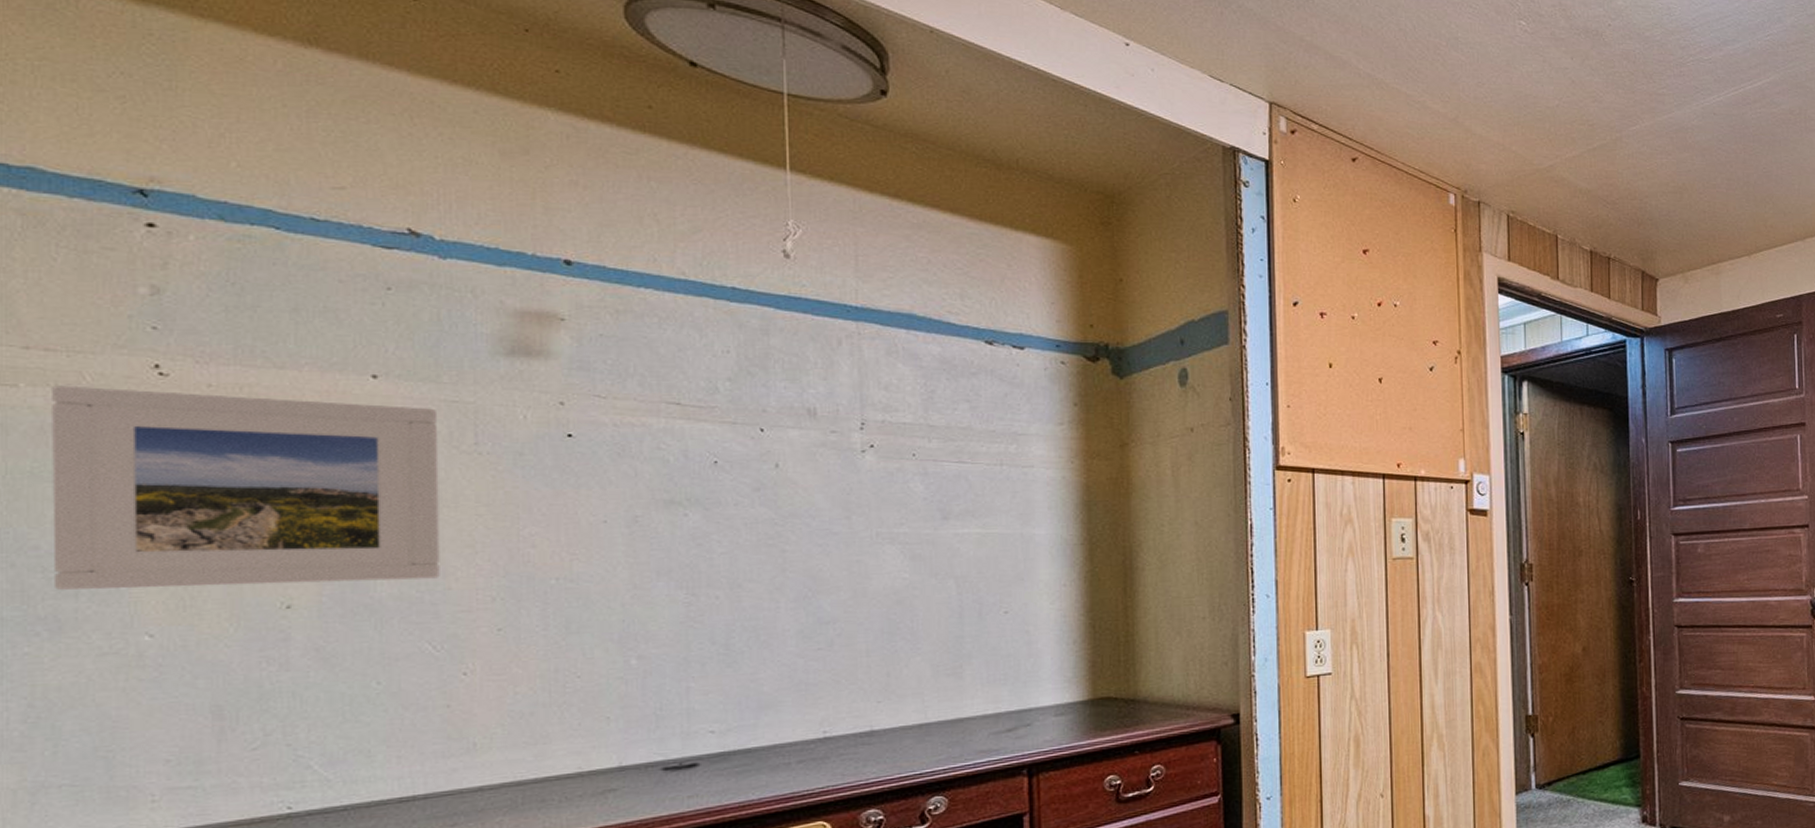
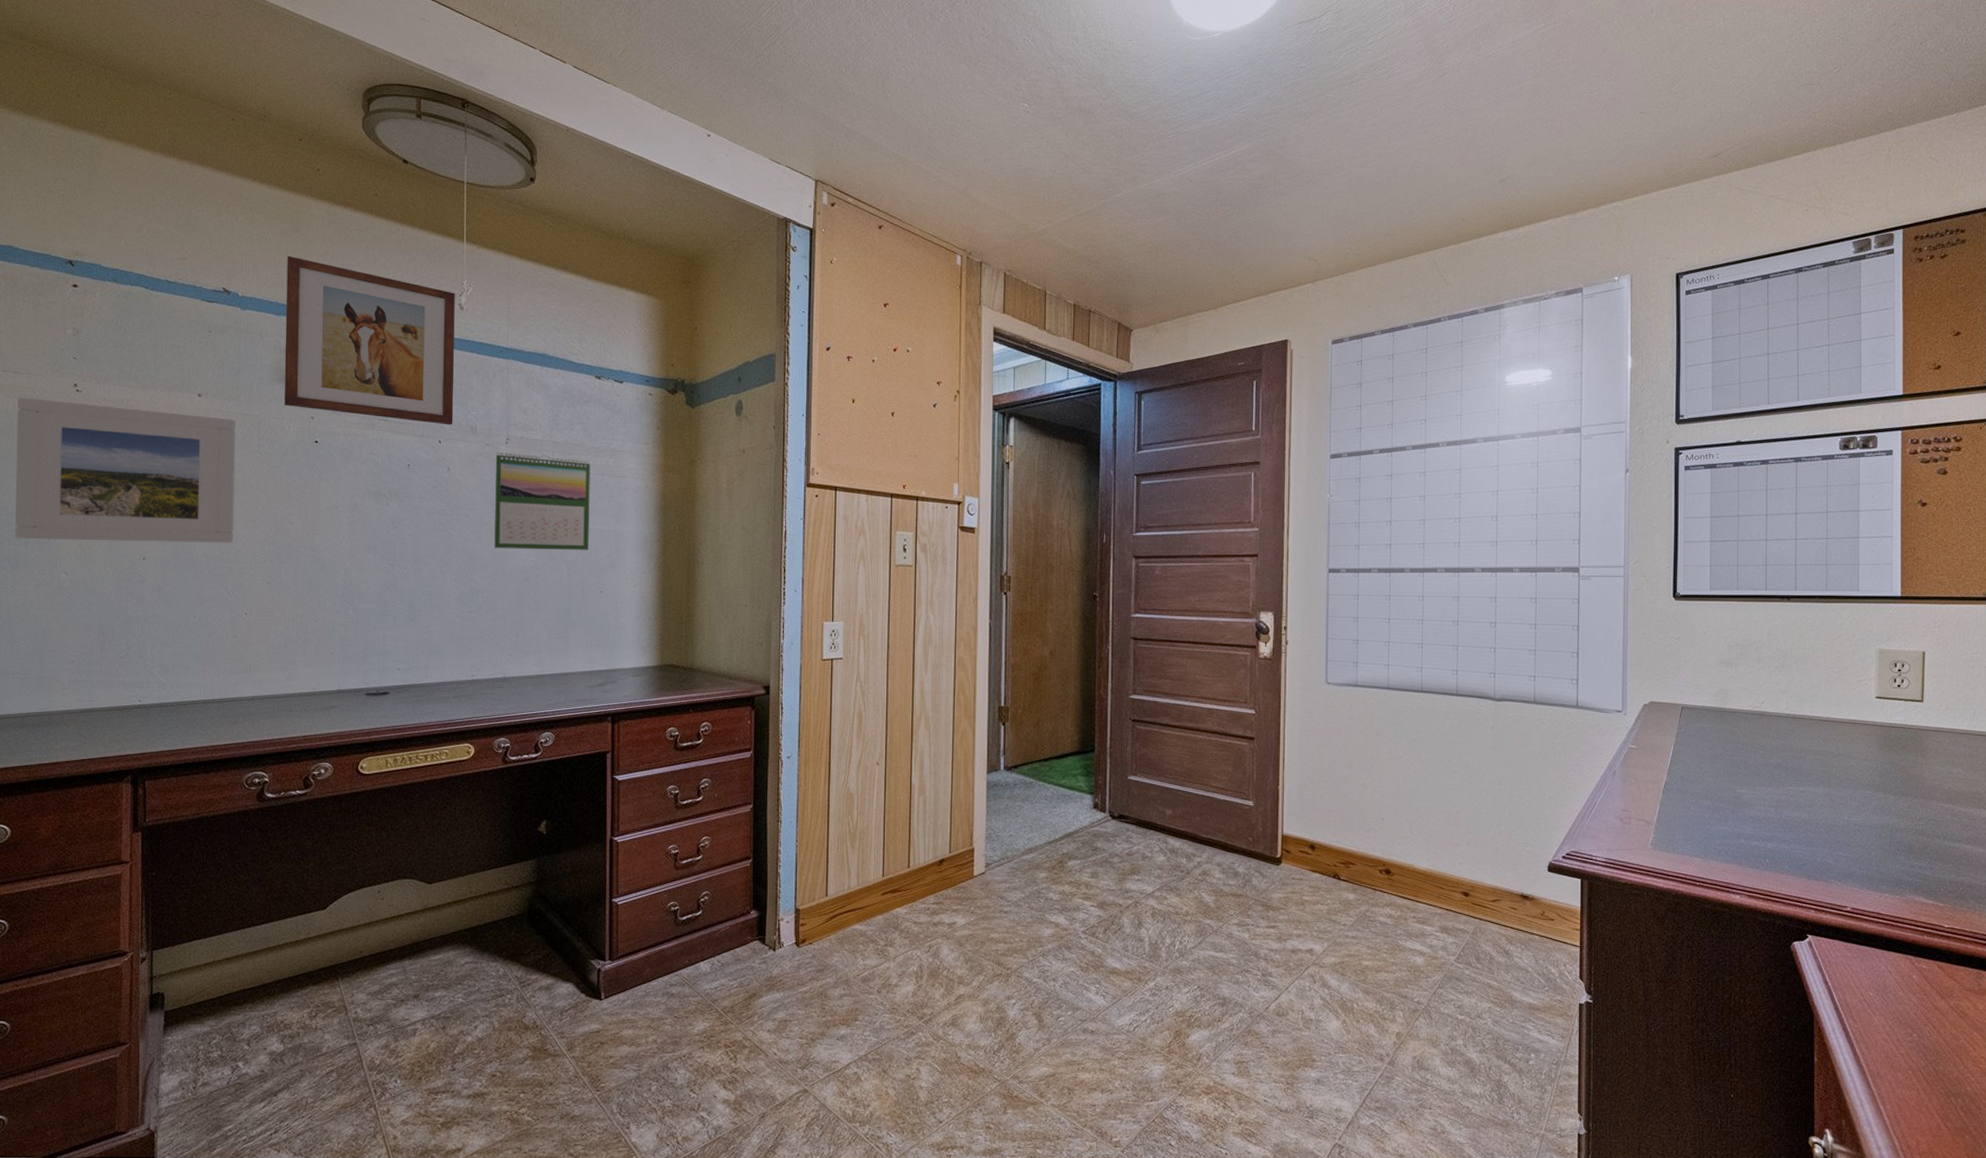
wall art: none [512,185,781,408] -> present [284,255,455,425]
calendar: none [845,440,986,566] -> present [494,452,591,550]

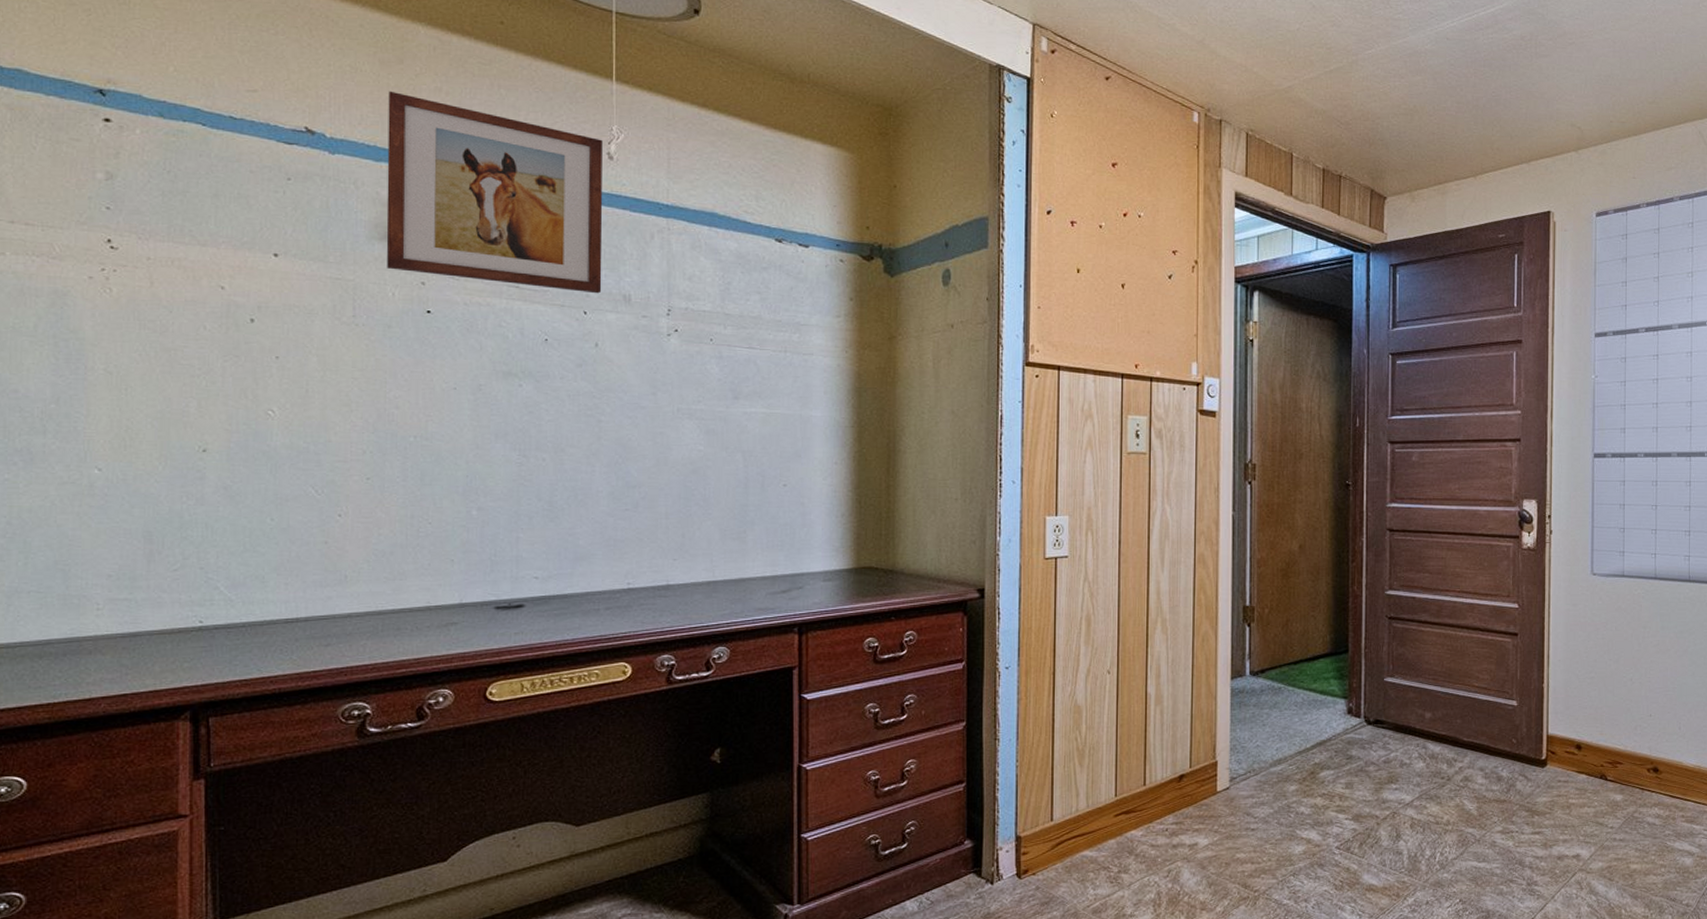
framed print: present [15,397,236,543] -> none [28,255,325,432]
calendar: present [494,452,591,550] -> none [653,325,770,438]

